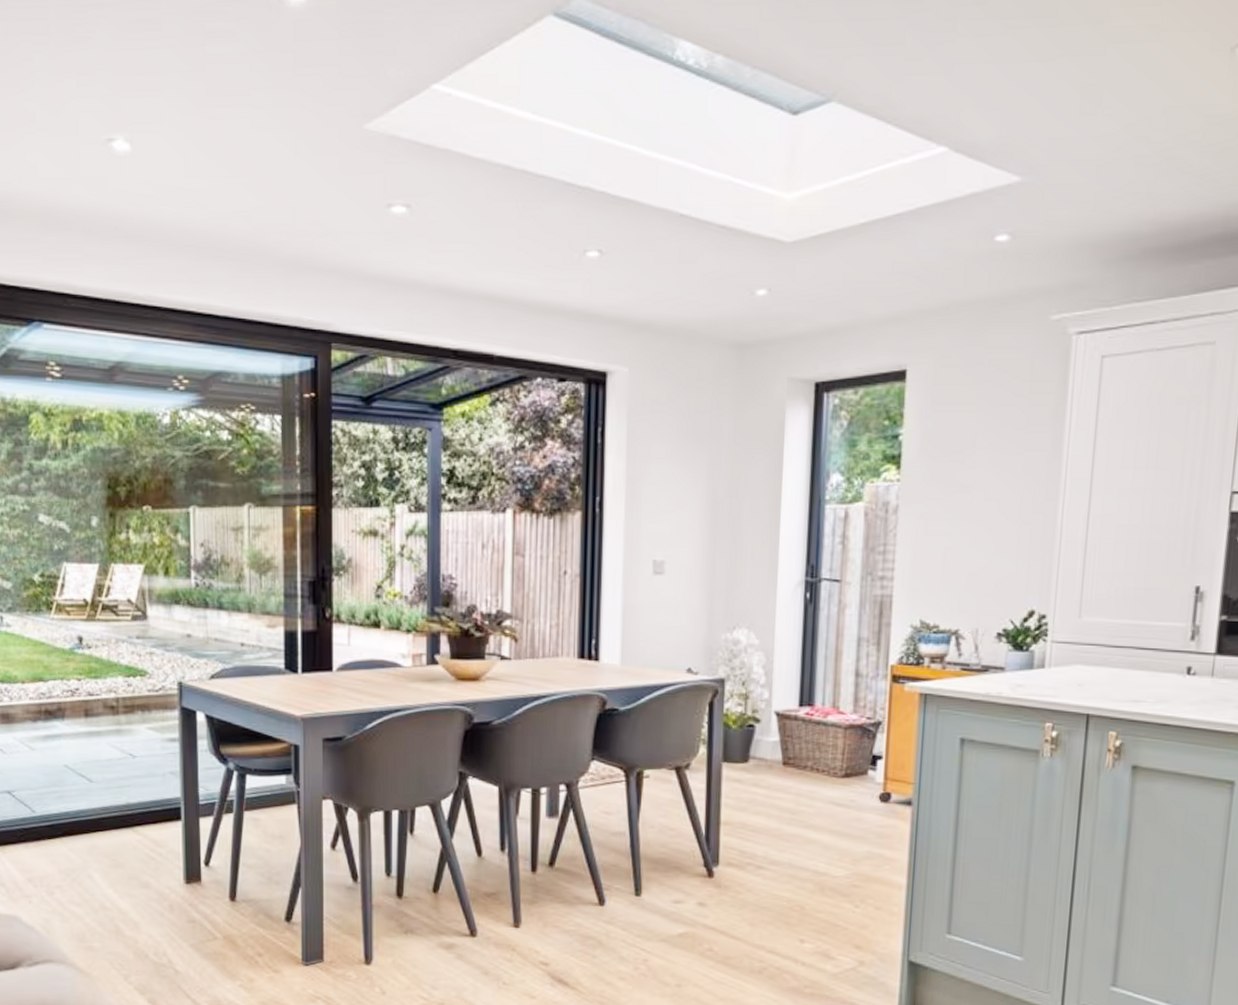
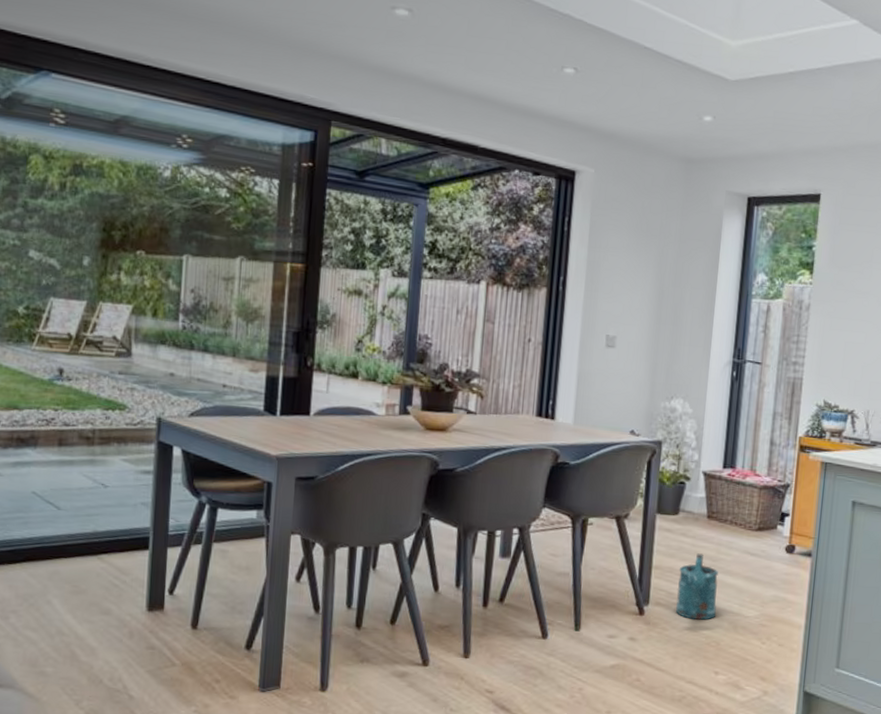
watering can: none [751,806,799,882] -> present [676,553,718,620]

